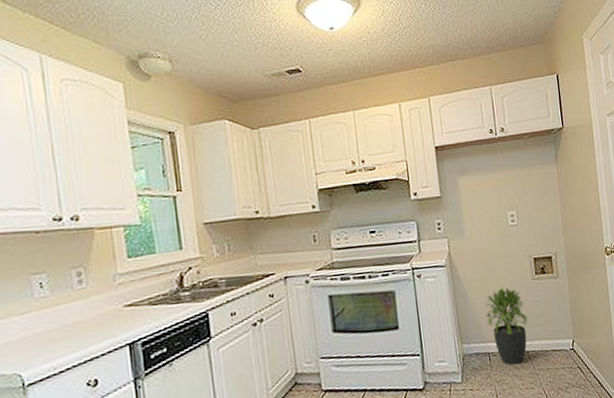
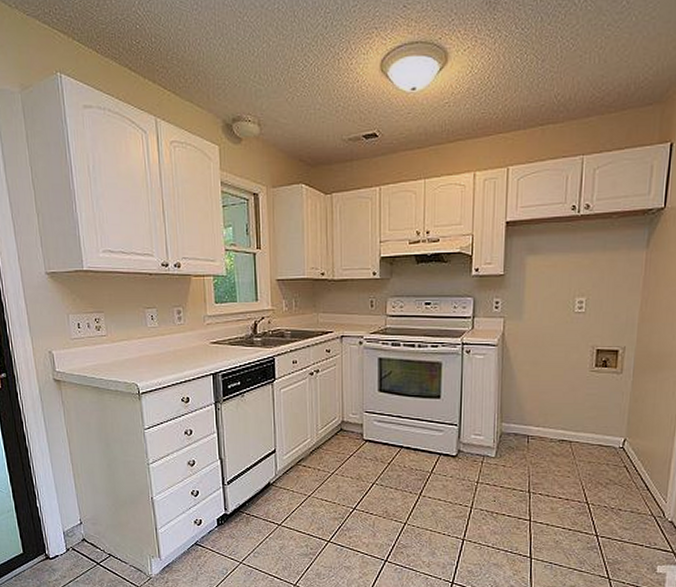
potted plant: present [485,287,528,365] -> none [532,375,578,452]

